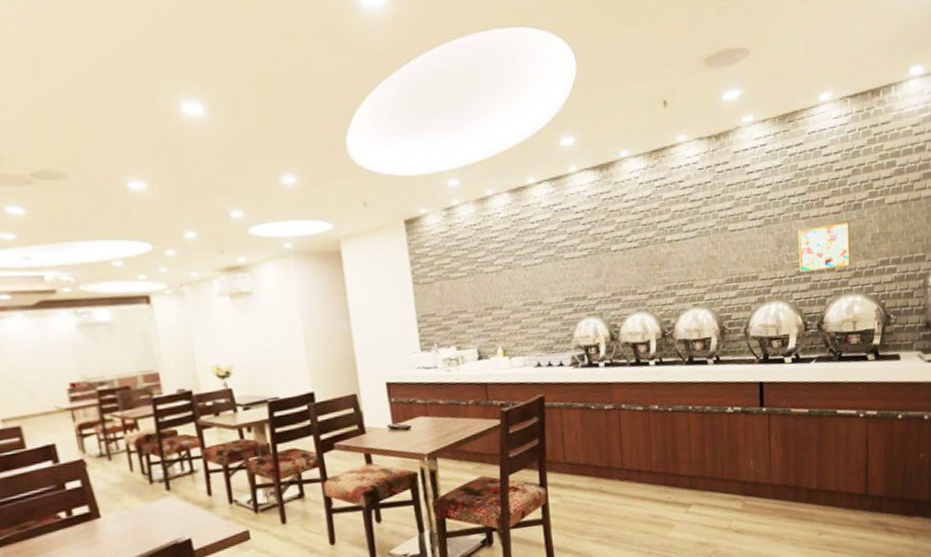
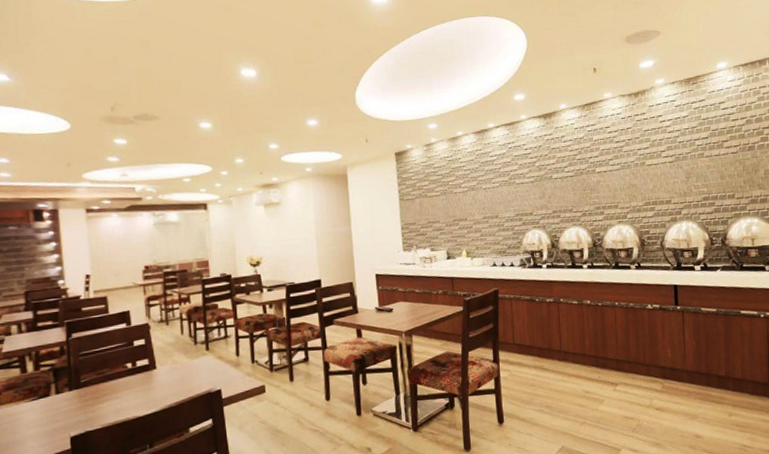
wall art: present [798,222,851,273] -> none [703,160,748,199]

